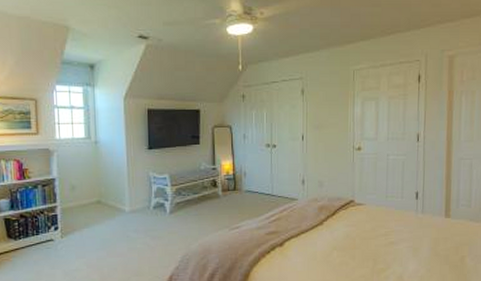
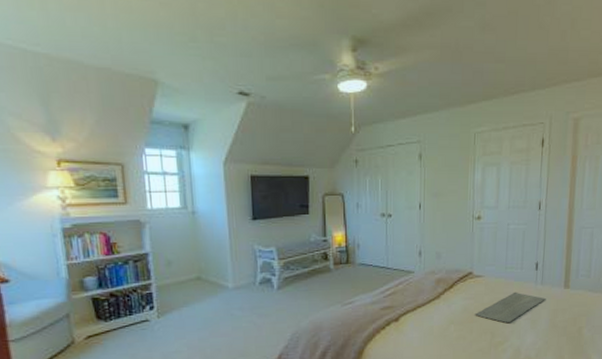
bath mat: none [357,220,426,250] -> present [475,291,545,323]

